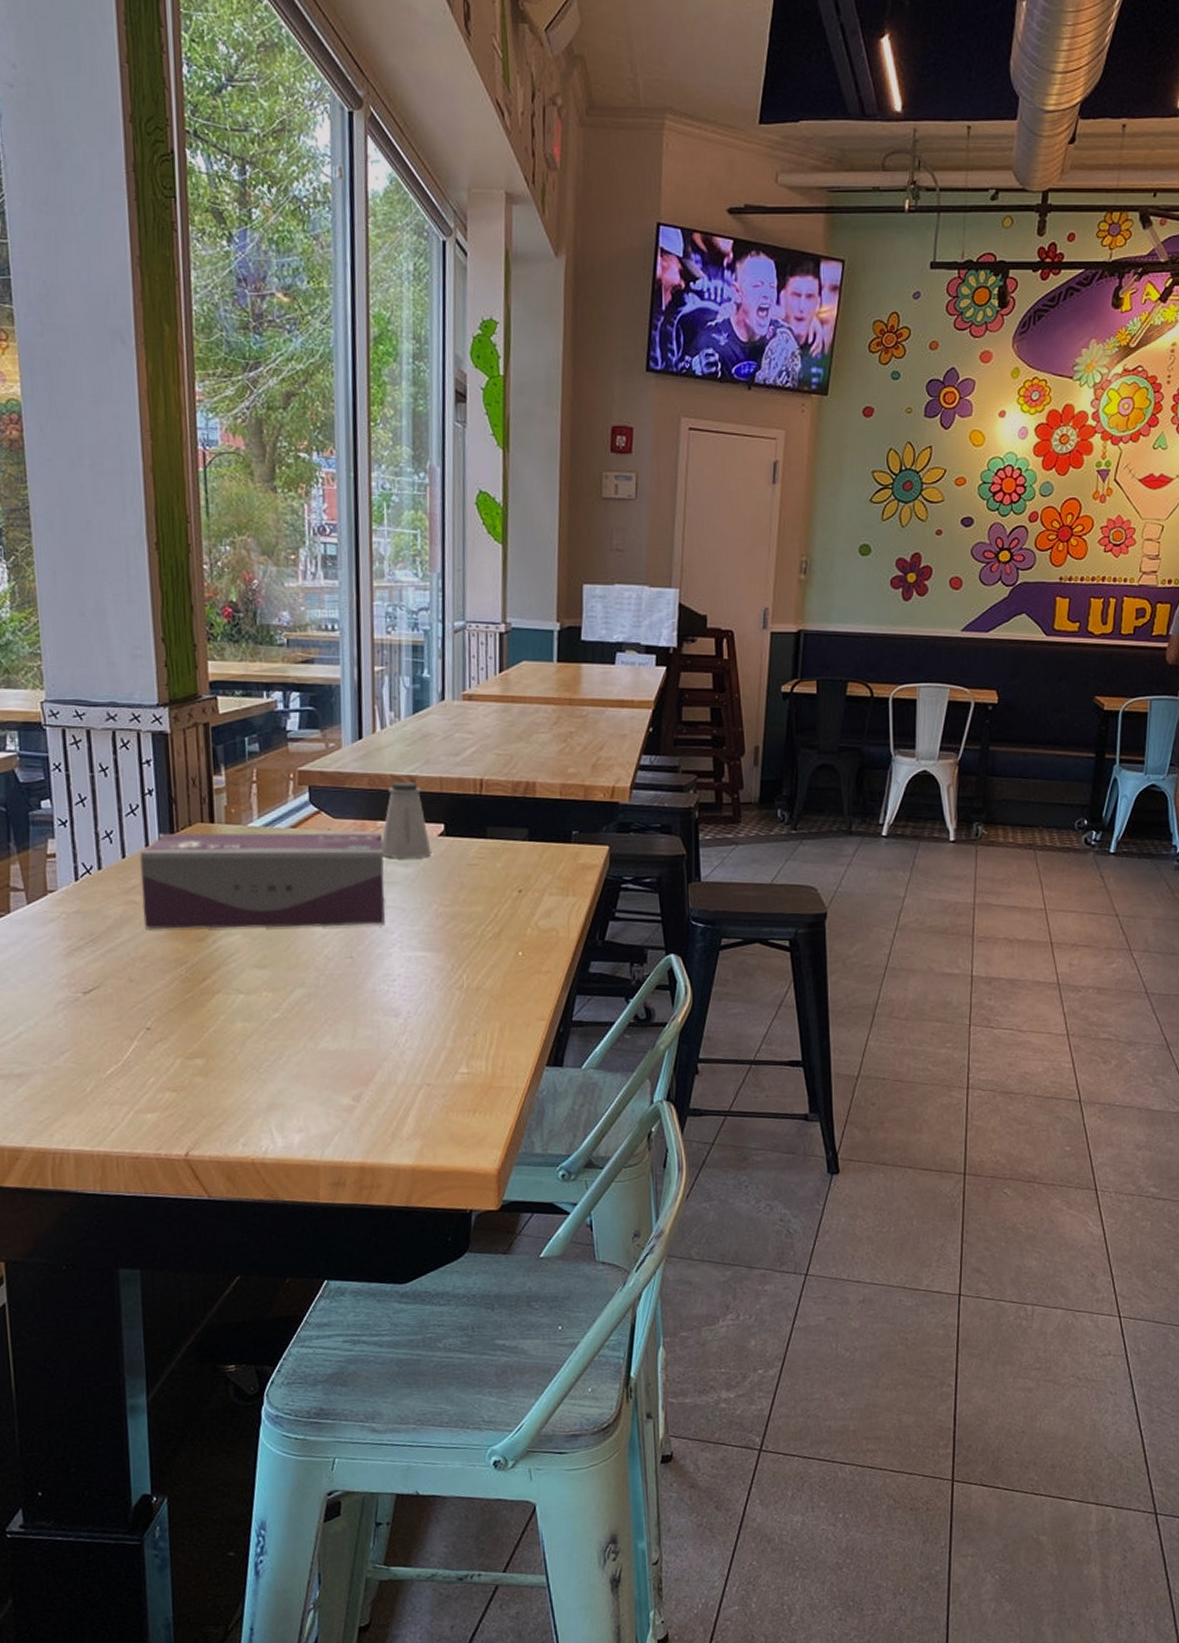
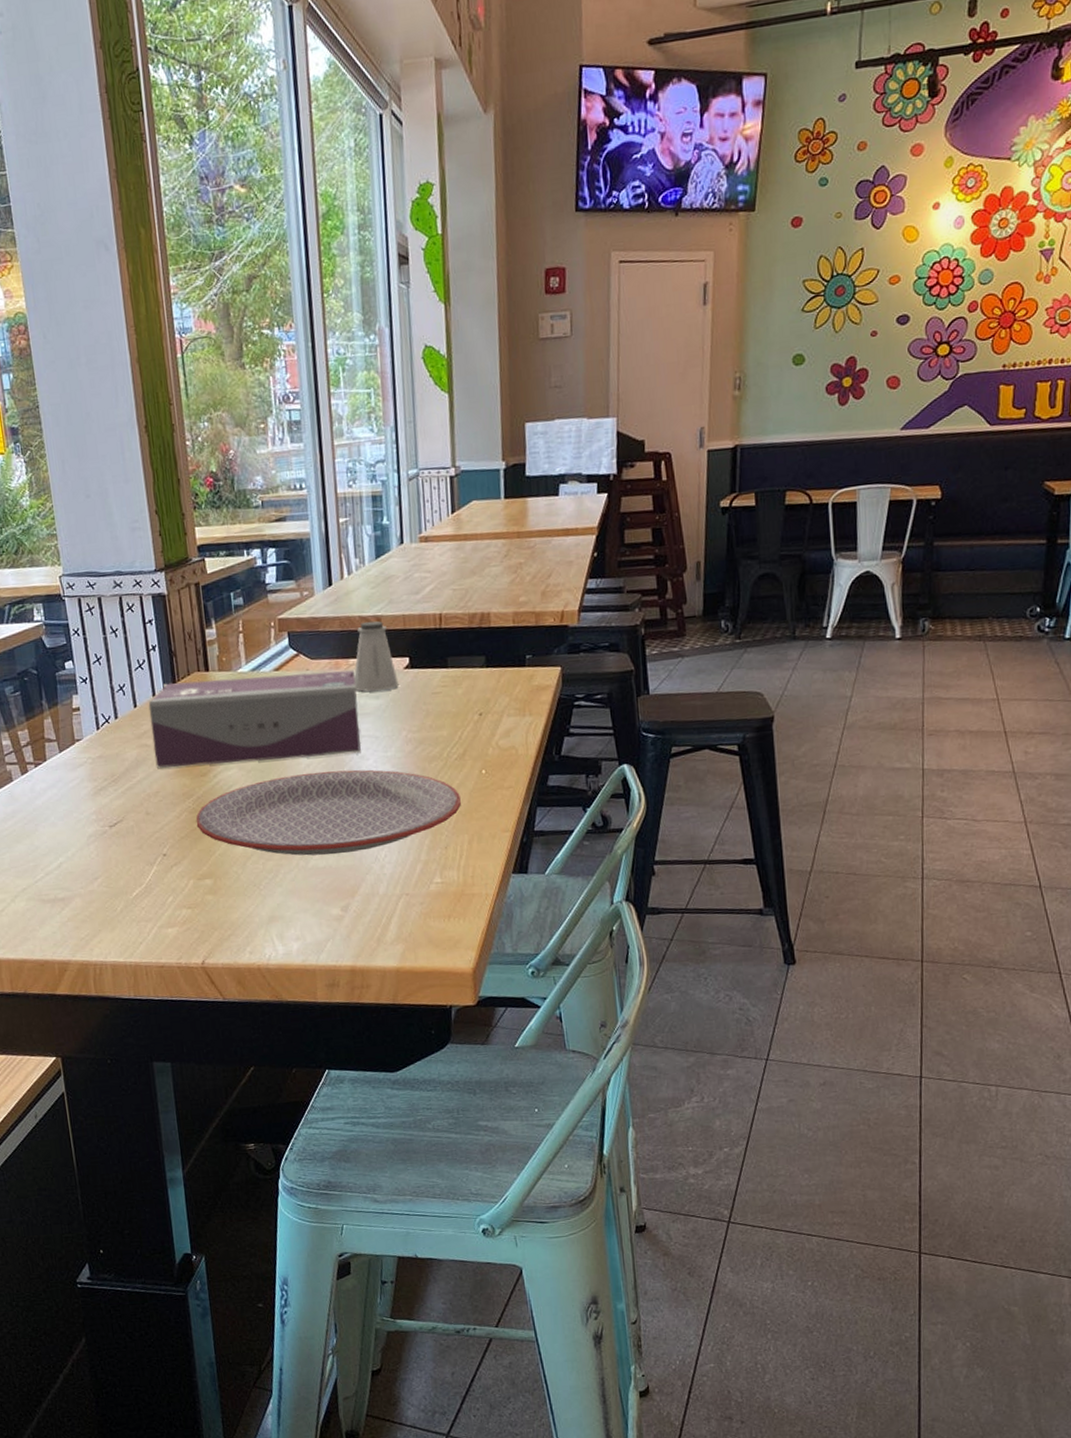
plate: none [188,943,494,1037] -> present [196,769,461,856]

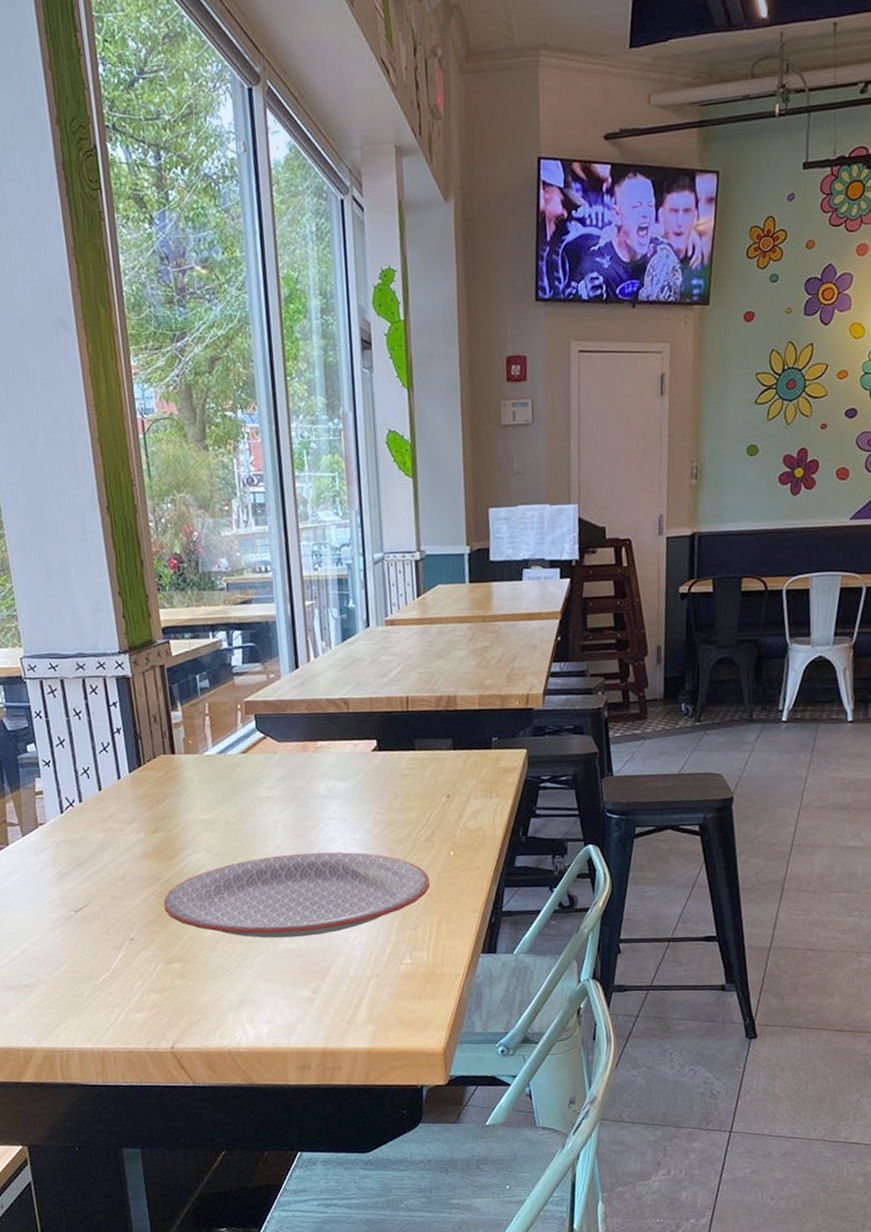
tissue box: present [148,670,361,768] -> none [113,752,330,852]
saltshaker: present [353,621,399,692] -> none [321,703,367,774]

